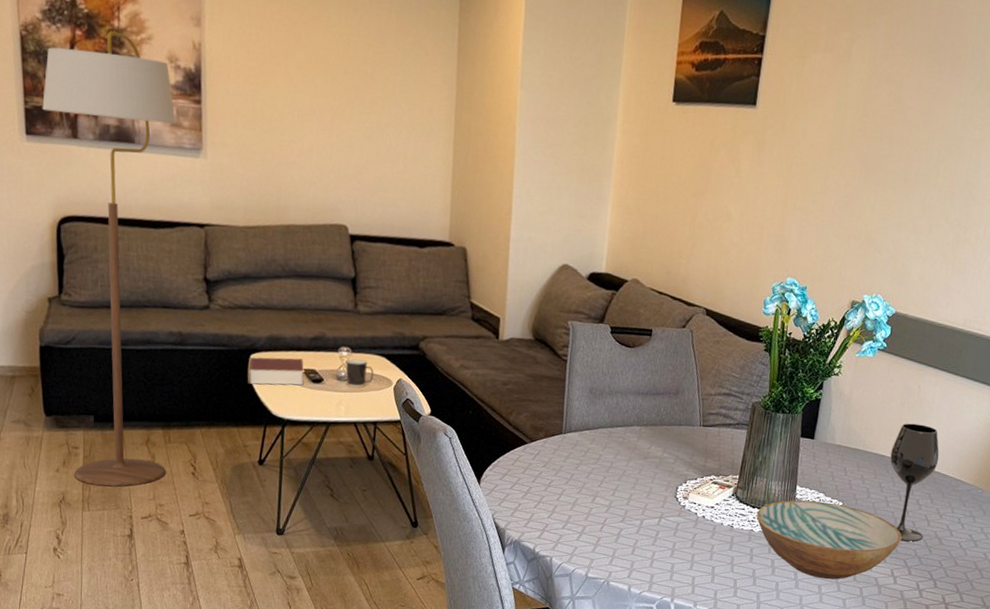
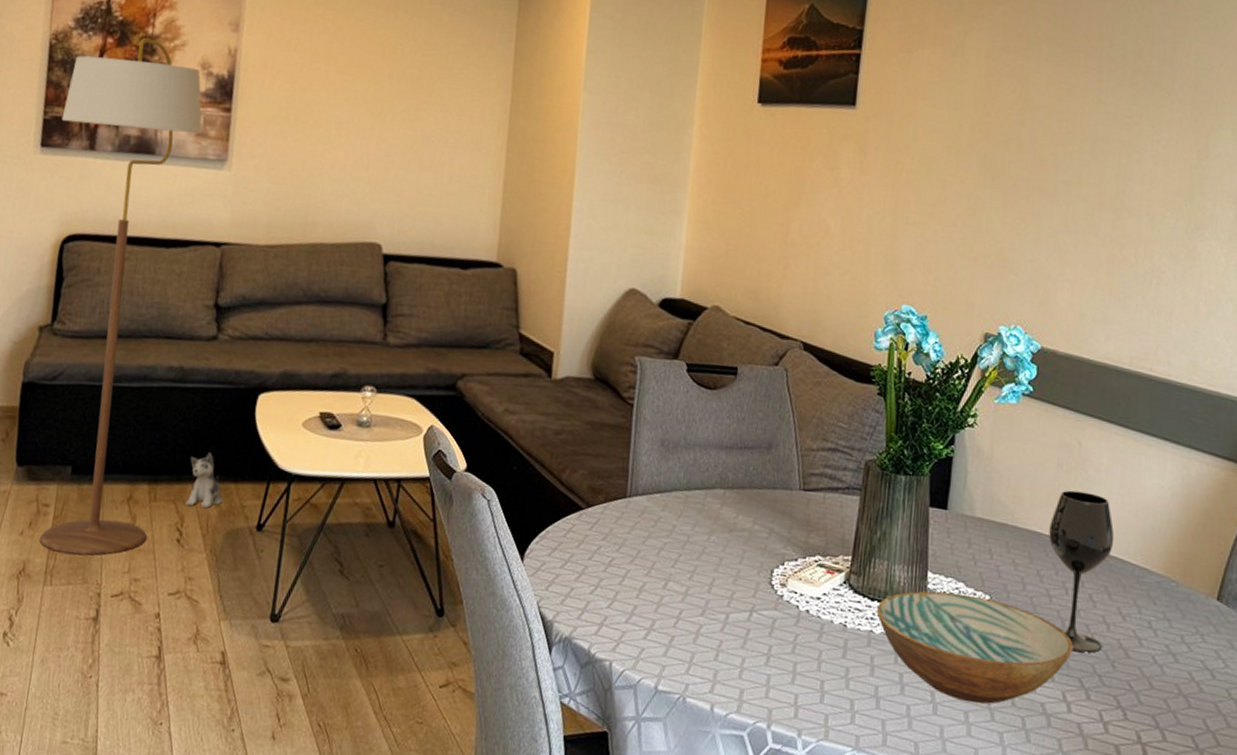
plush toy: none [196,403,228,447] -> present [185,452,223,508]
book: present [247,357,304,385] -> none [253,397,320,432]
mug: present [345,359,374,388] -> none [368,400,401,436]

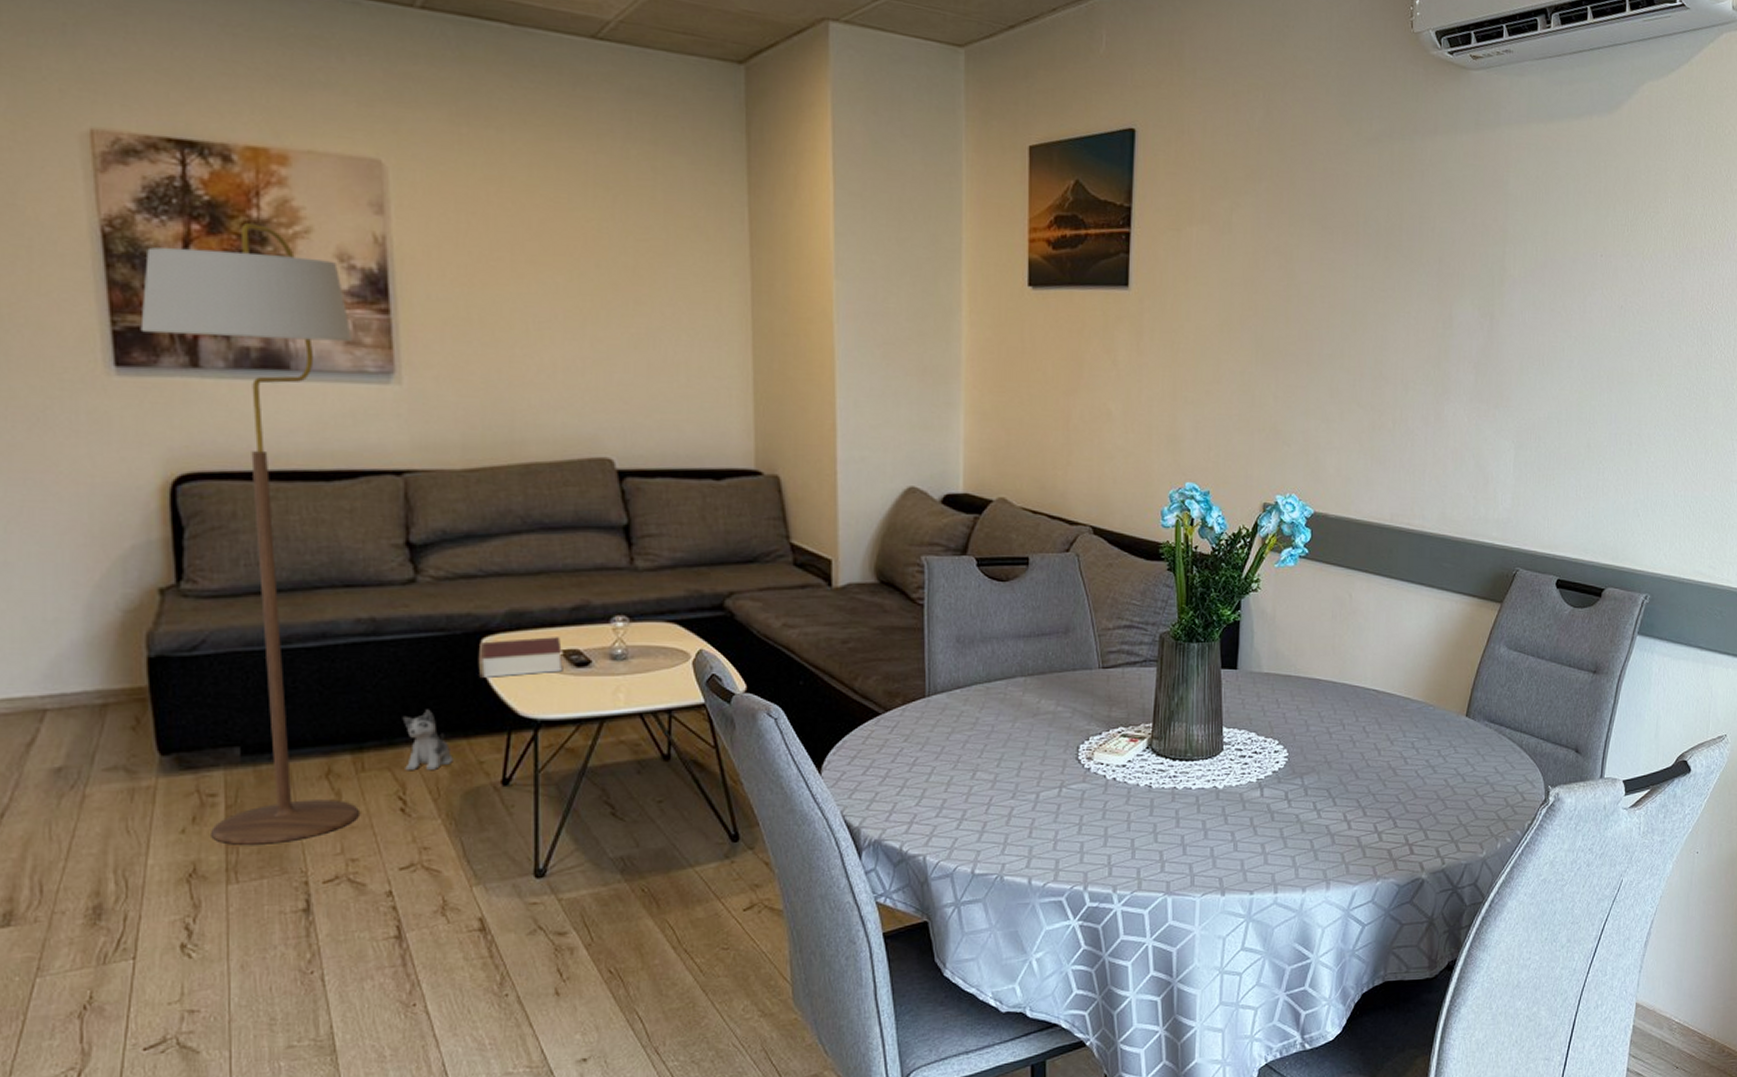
book: none [253,397,320,432] -> present [478,637,563,678]
bowl: present [876,590,1074,704] -> none [1178,742,1351,836]
wineglass: present [1049,490,1115,653] -> none [1327,638,1382,776]

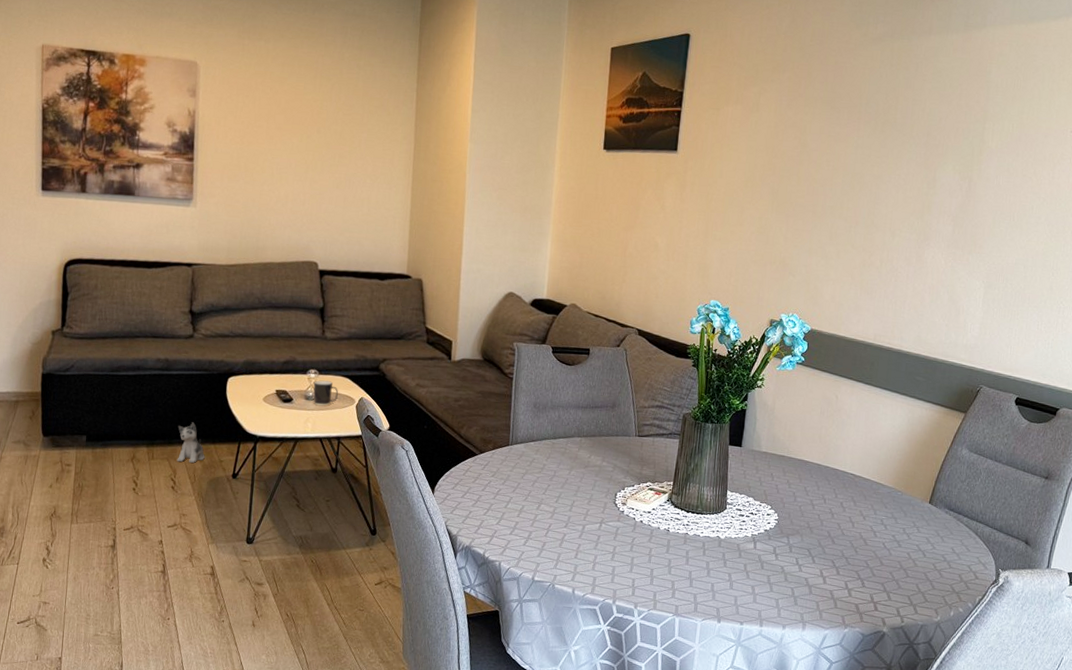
floor lamp: present [140,223,359,845] -> none [57,102,171,501]
book: present [478,637,563,678] -> none [225,380,276,405]
mug: none [622,630,663,667] -> present [313,380,338,406]

